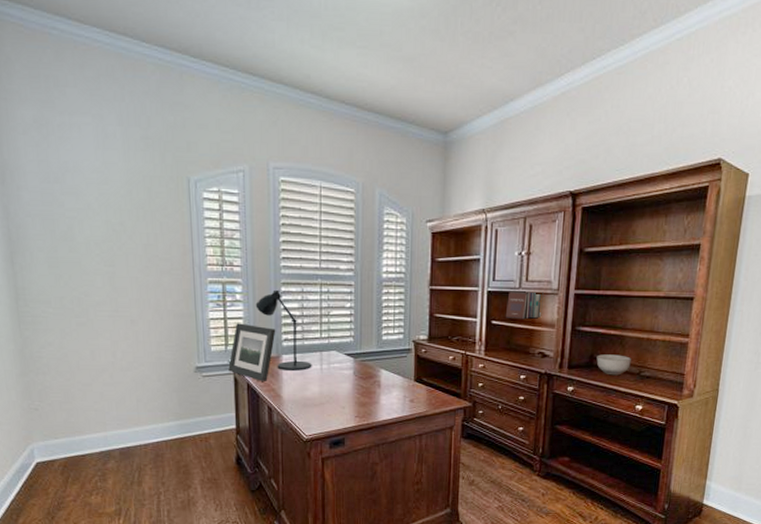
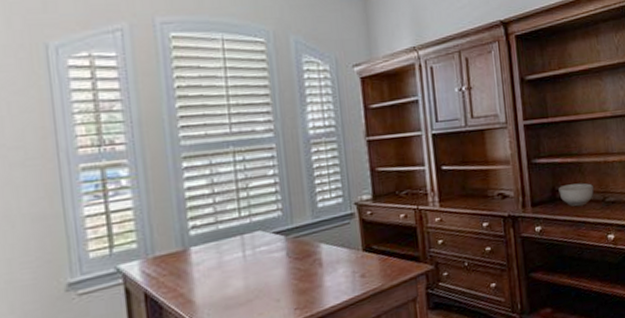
picture frame: present [228,323,276,383] -> none [115,215,180,288]
desk lamp: present [255,289,312,372] -> none [149,166,232,268]
books: present [505,288,544,320] -> none [454,127,494,162]

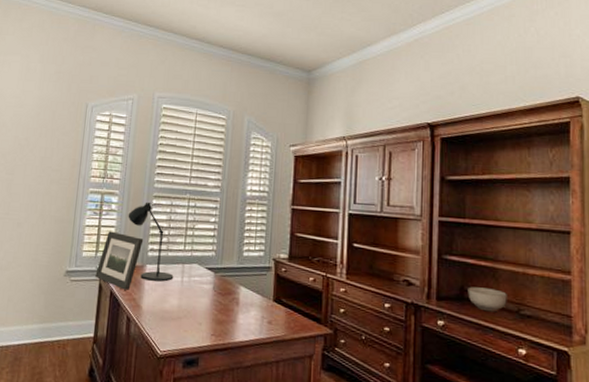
picture frame: none [115,215,180,288] -> present [95,231,144,291]
desk lamp: none [149,166,232,268] -> present [128,201,174,283]

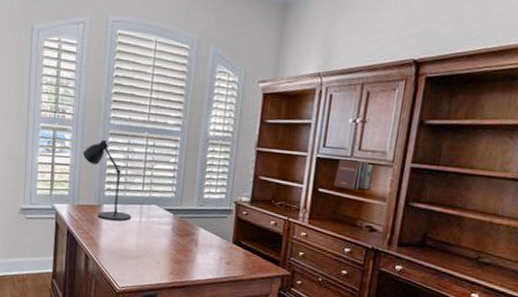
picture frame: present [95,231,144,291] -> none [51,169,100,230]
books: none [367,212,406,245] -> present [333,156,377,190]
bowl: present [468,286,508,312] -> none [429,234,471,259]

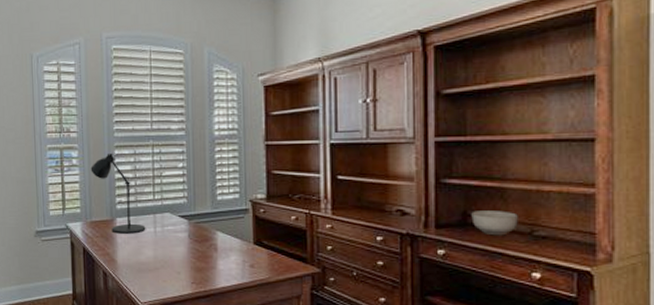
books: present [333,156,377,190] -> none [352,139,397,174]
bowl: none [429,234,471,259] -> present [471,210,520,236]

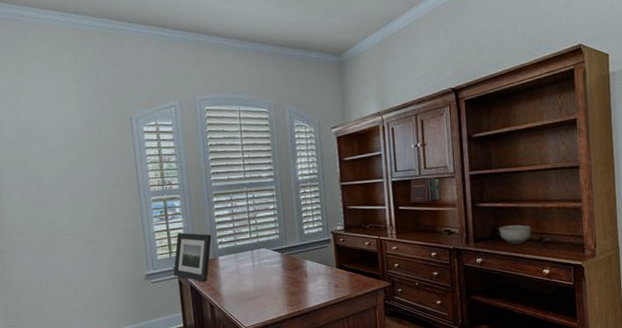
picture frame: none [65,187,110,247] -> present [173,232,212,283]
desk lamp: present [90,153,146,235] -> none [192,200,246,271]
books: none [352,139,397,174] -> present [410,176,443,204]

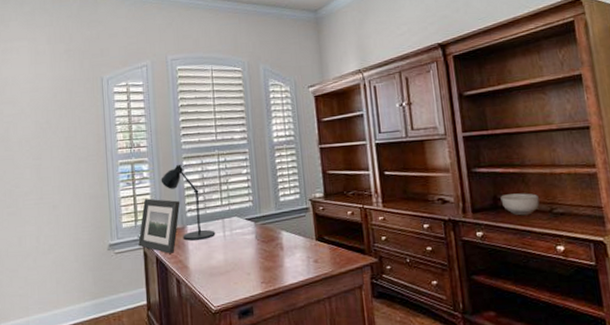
desk lamp: none [192,200,246,271] -> present [161,164,216,242]
books: present [410,176,443,204] -> none [396,138,434,168]

